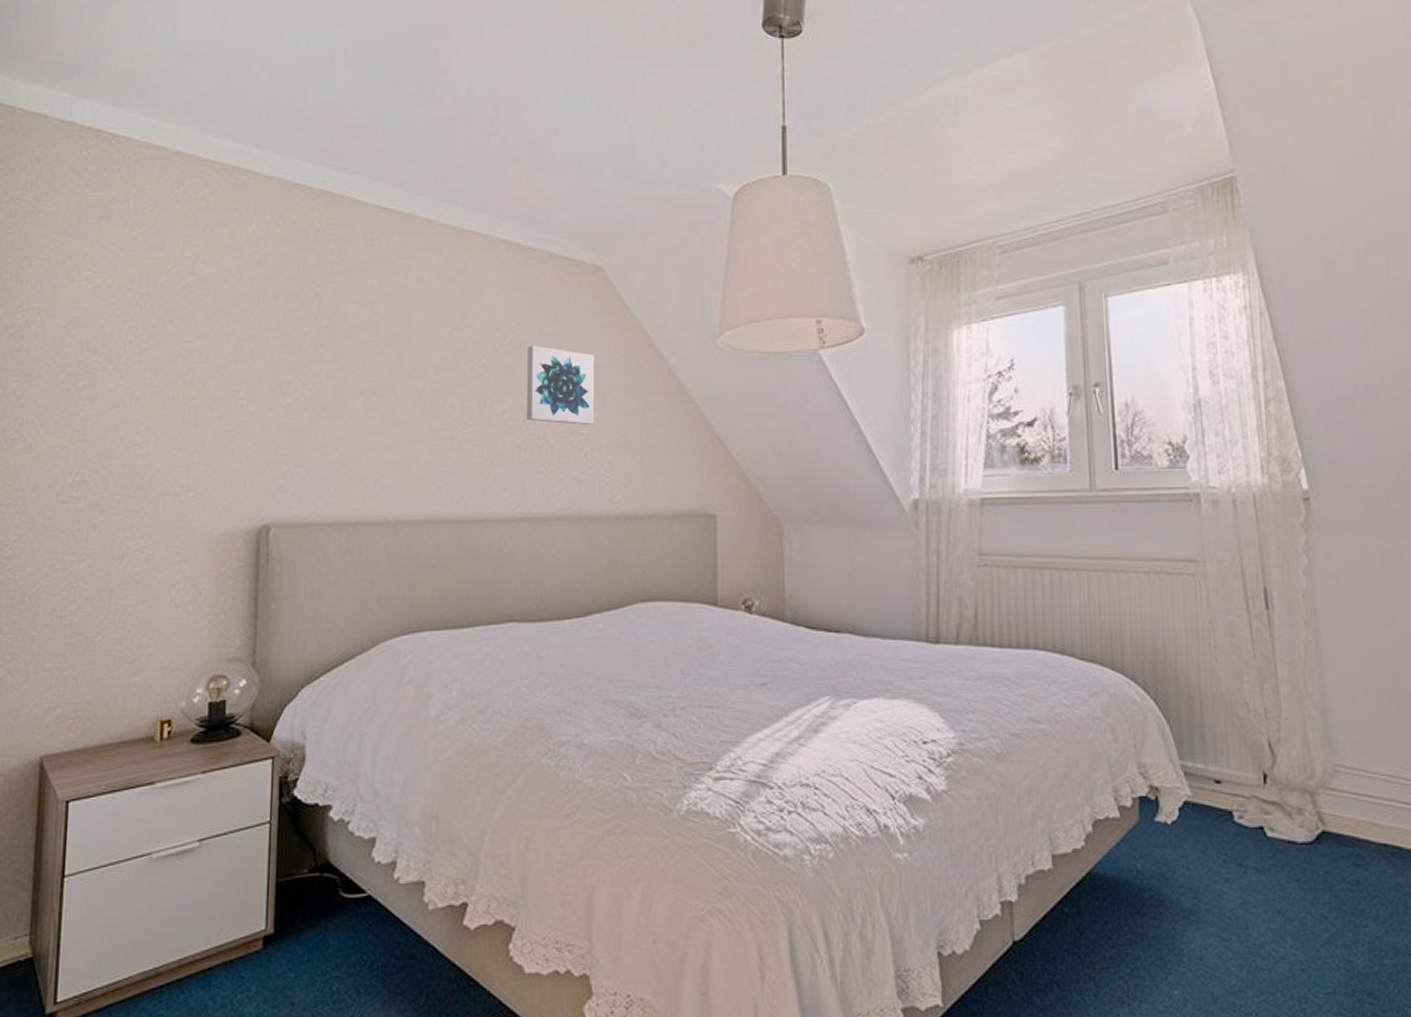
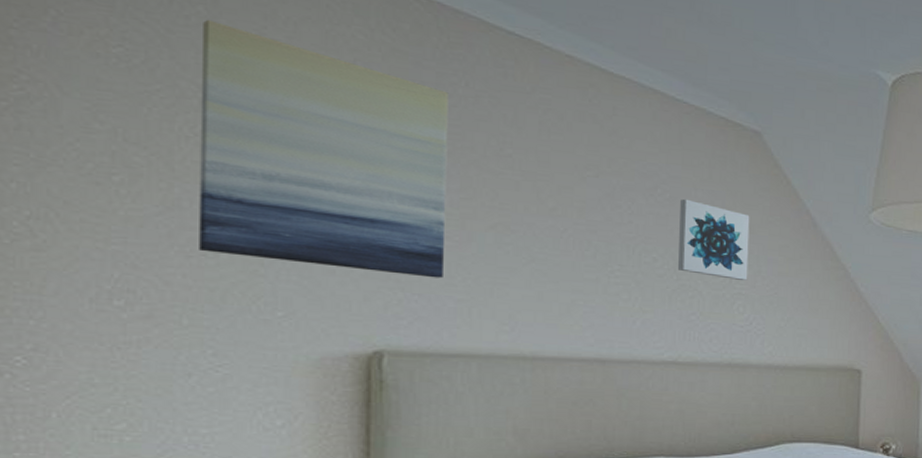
wall art: none [134,236,327,449] -> present [199,19,449,279]

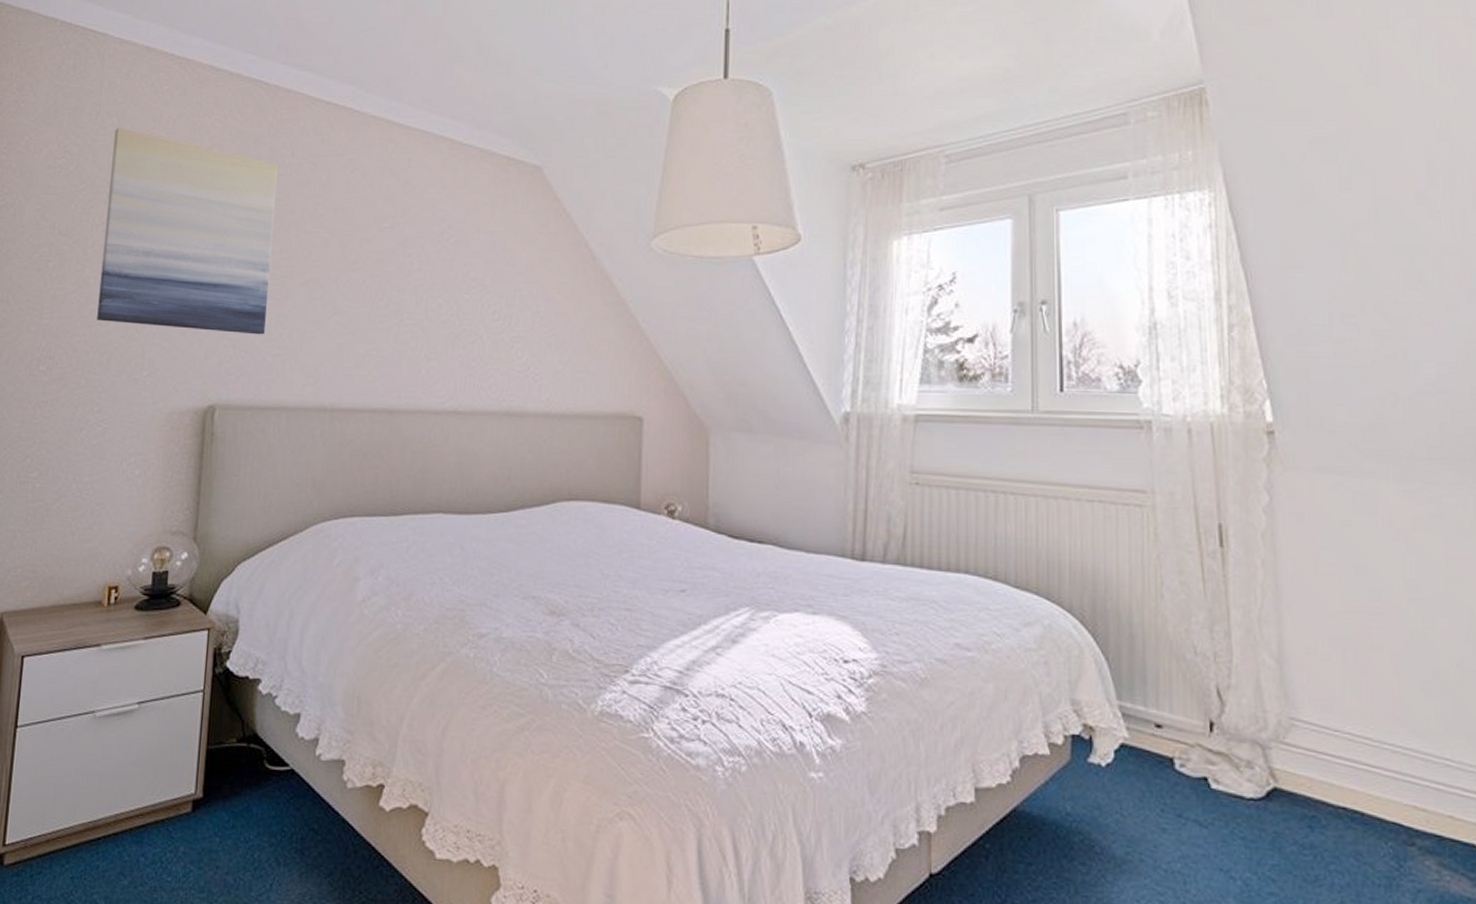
wall art: present [678,199,750,281] -> none [461,242,530,322]

